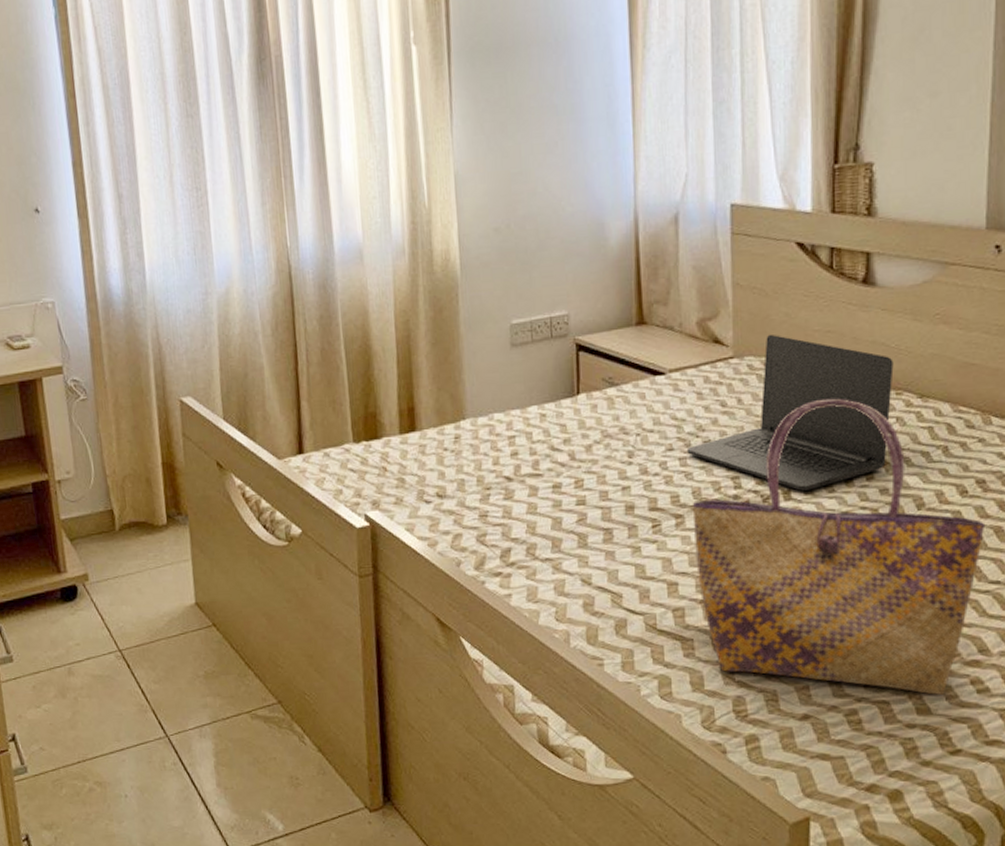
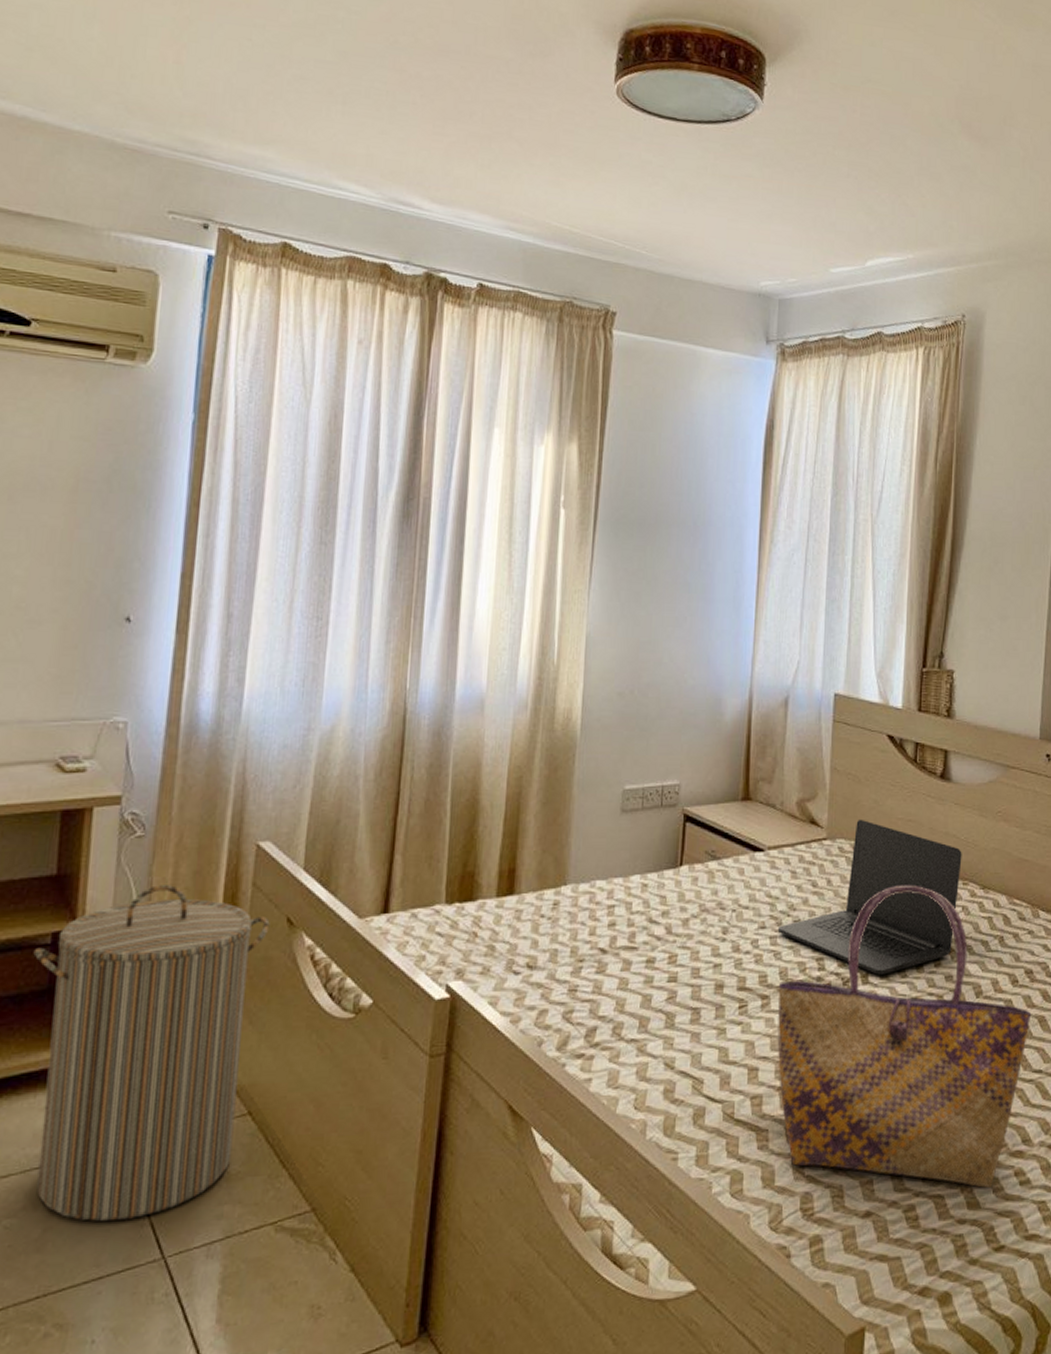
laundry hamper: none [21,439,206,707] -> present [33,885,270,1221]

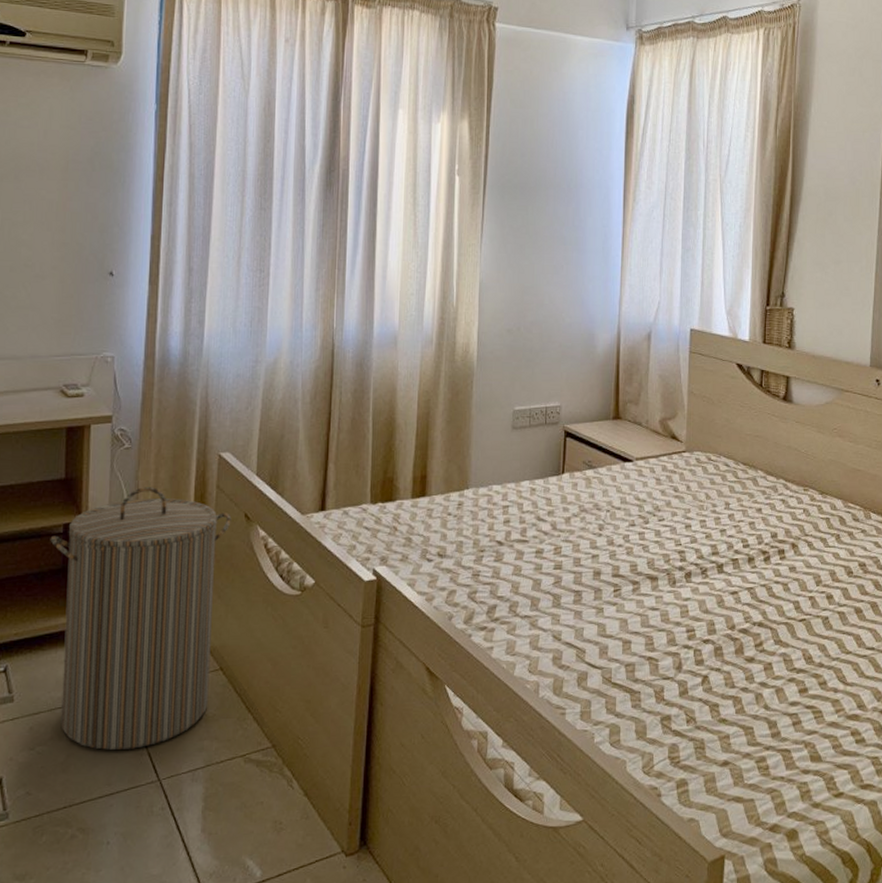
laptop: present [777,819,962,975] -> none [645,434,803,566]
tote bag: present [777,886,1032,1188] -> none [646,491,865,744]

